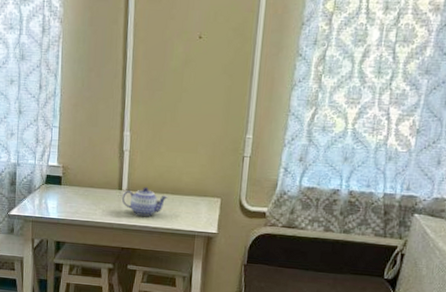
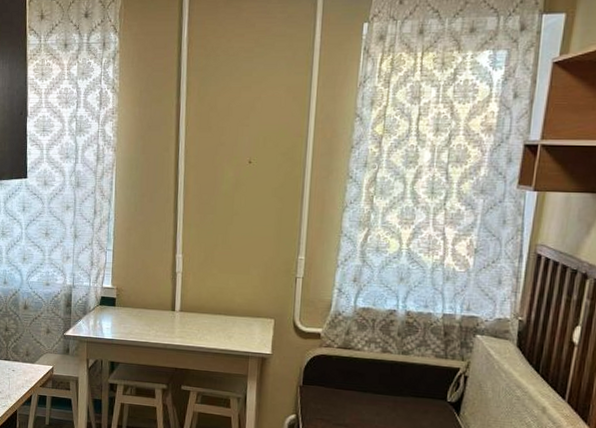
teapot: present [121,187,168,216] -> none [174,308,221,337]

